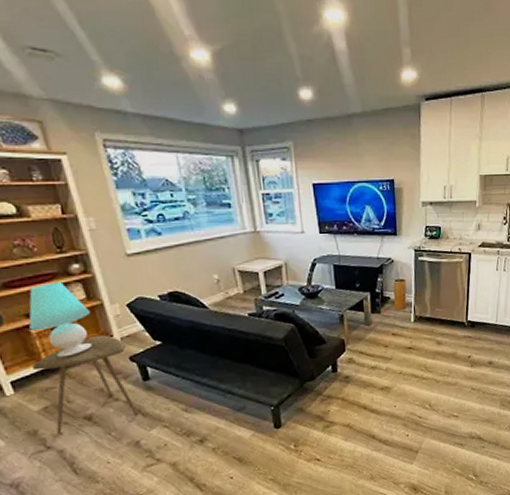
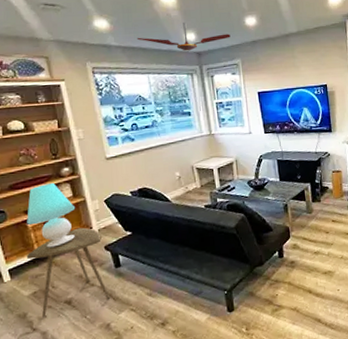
ceiling fan: none [160,89,280,127] -> present [136,23,231,51]

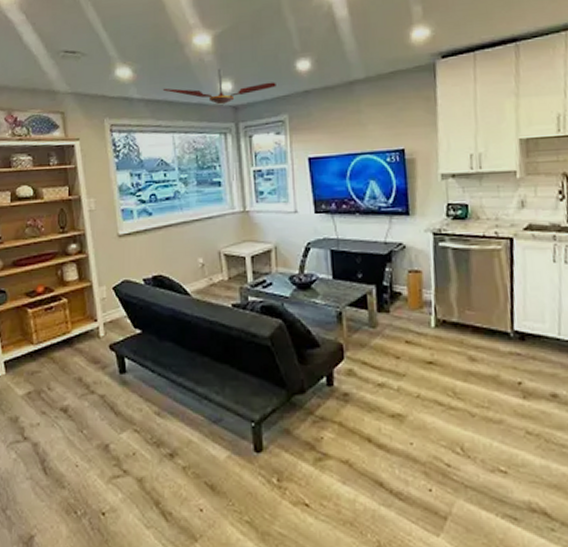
side table: present [26,227,110,317] -> none [23,318,112,424]
table lamp: present [27,182,76,248] -> none [27,261,81,340]

